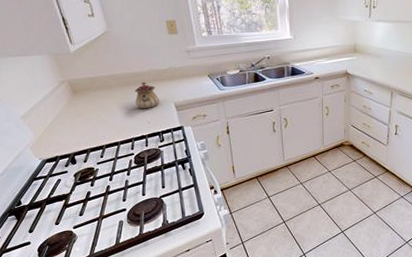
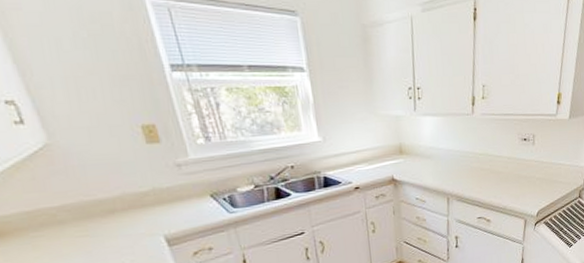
teapot: present [134,82,160,109] -> none [100,211,142,249]

